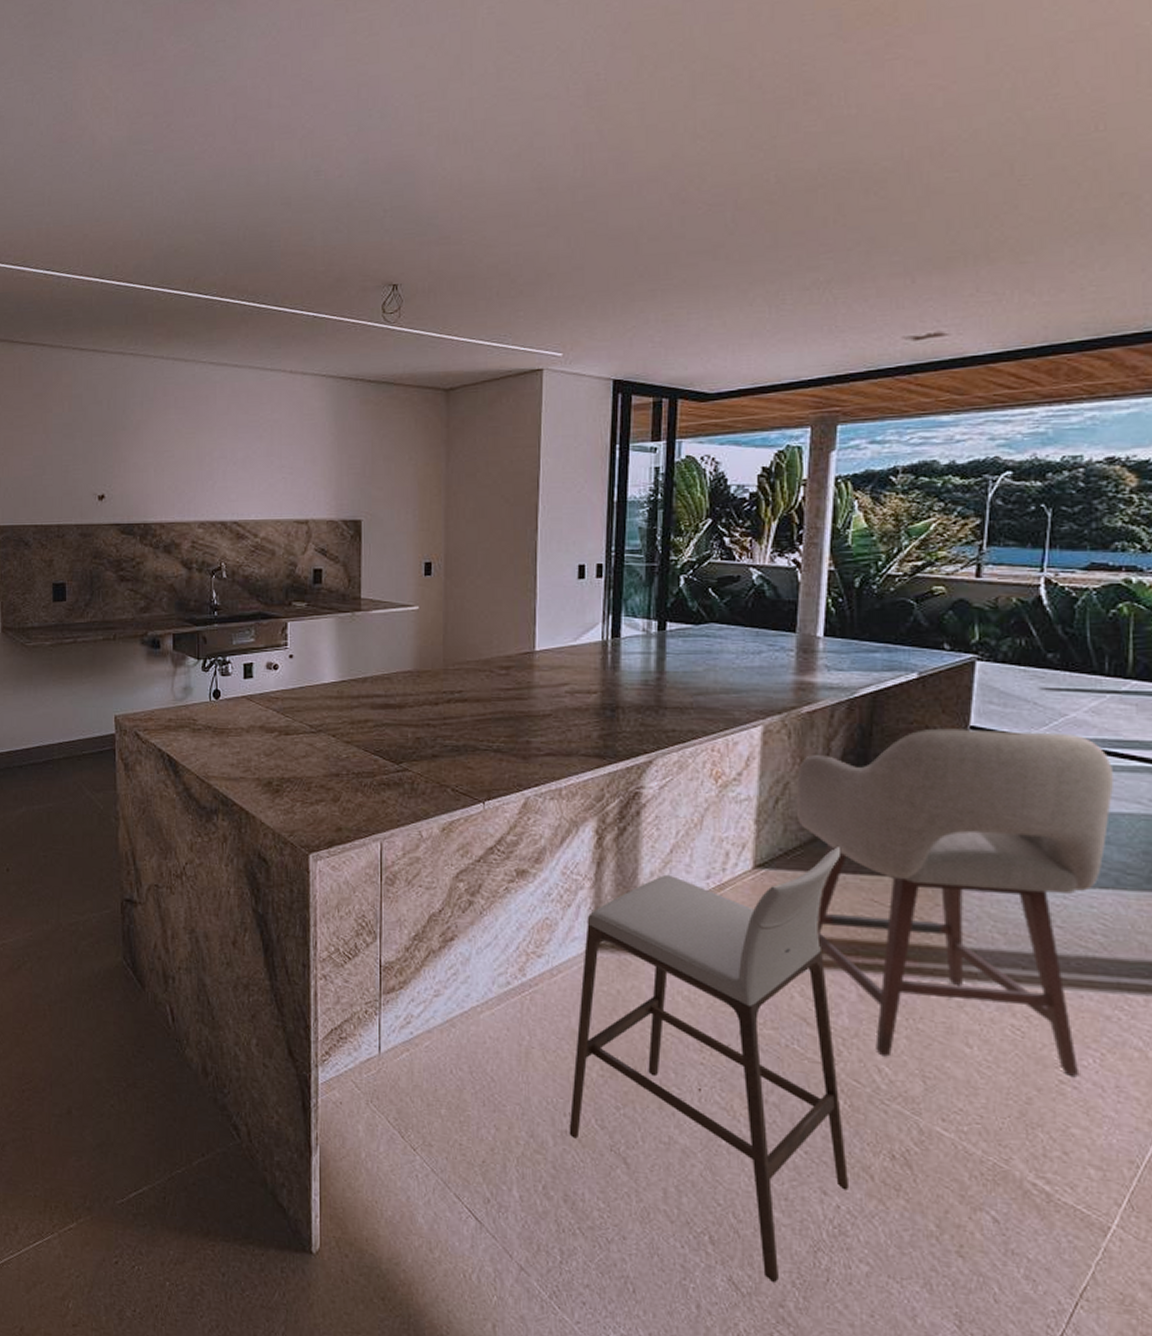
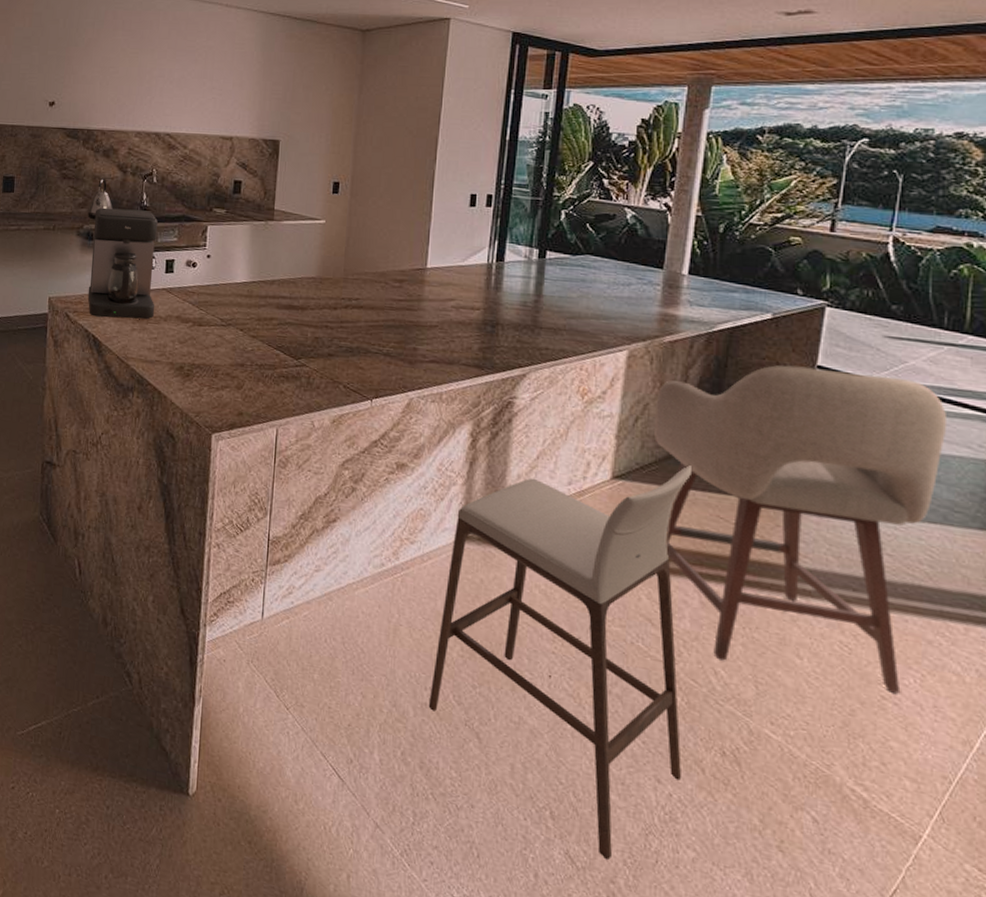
kettle: none [150,577,179,625] -> present [87,177,113,220]
coffee maker: none [158,610,235,734] -> present [87,207,158,319]

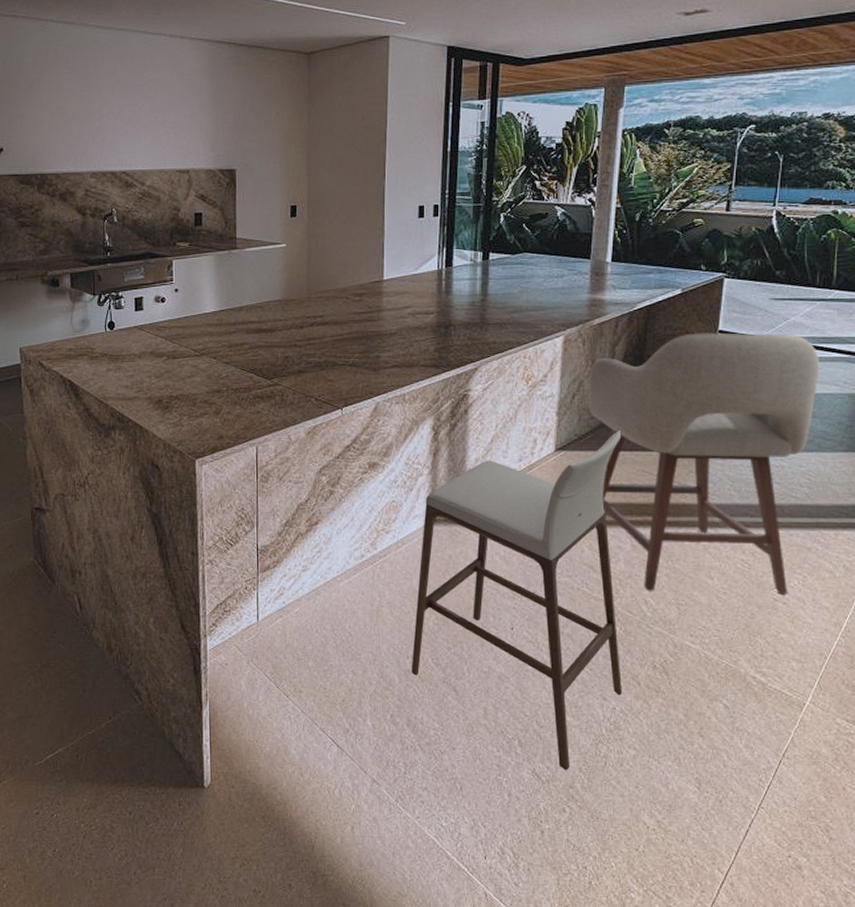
kettle: present [87,177,113,220] -> none [49,222,75,266]
coffee maker: present [87,207,158,319] -> none [57,251,129,362]

